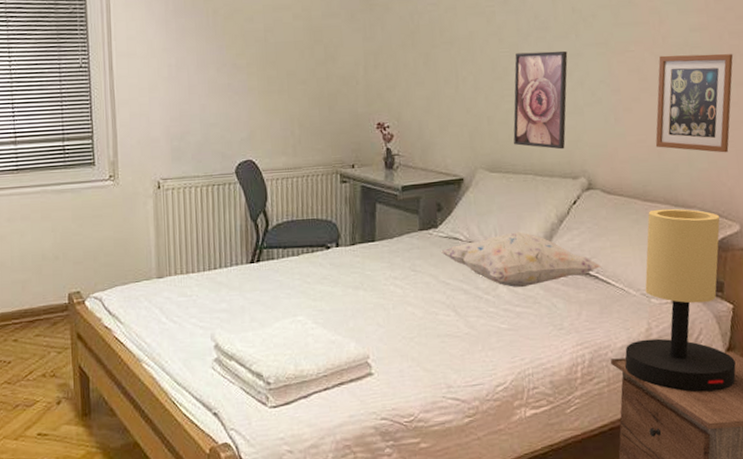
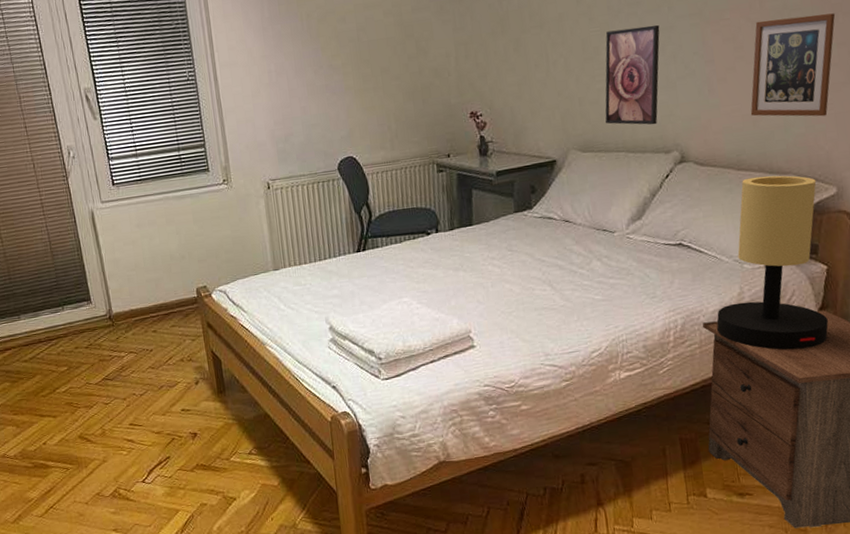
decorative pillow: present [441,232,601,287] -> none [536,208,694,261]

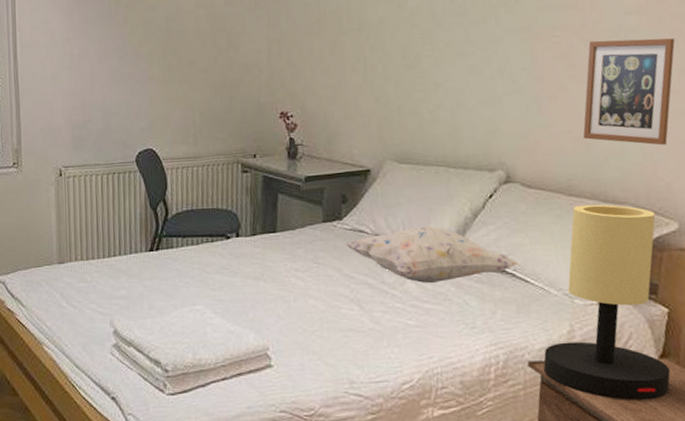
decorative pillow: none [536,208,694,261] -> present [345,226,519,283]
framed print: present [605,24,660,125] -> none [425,36,486,141]

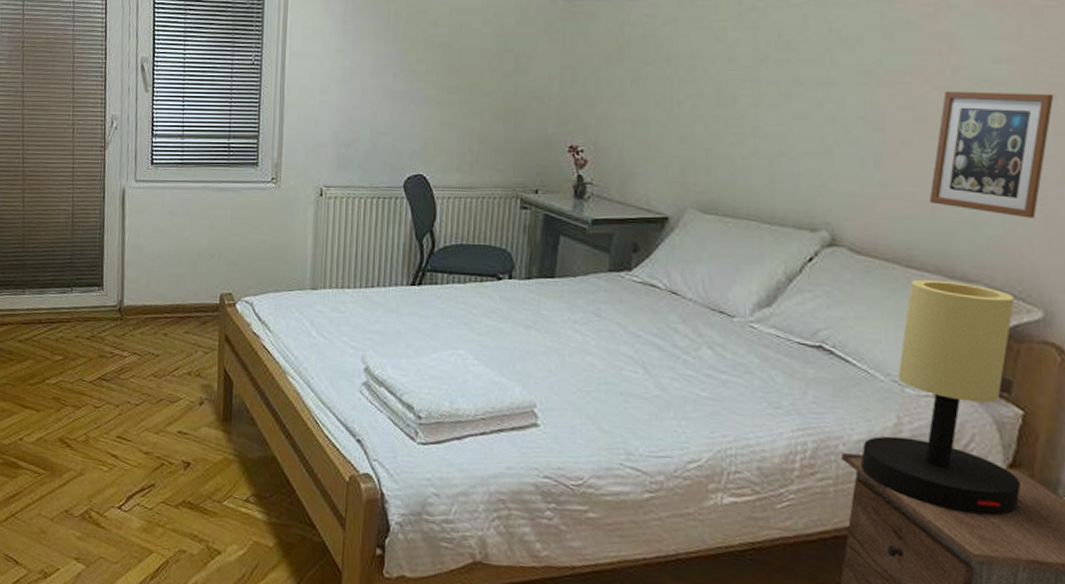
decorative pillow: present [345,226,519,283] -> none [633,286,839,352]

